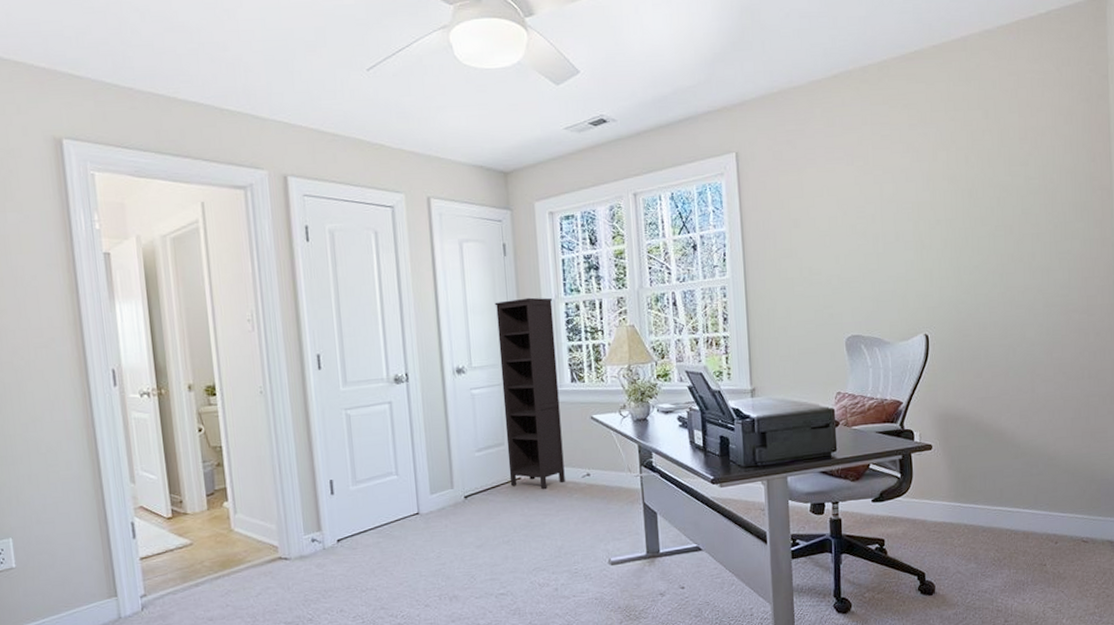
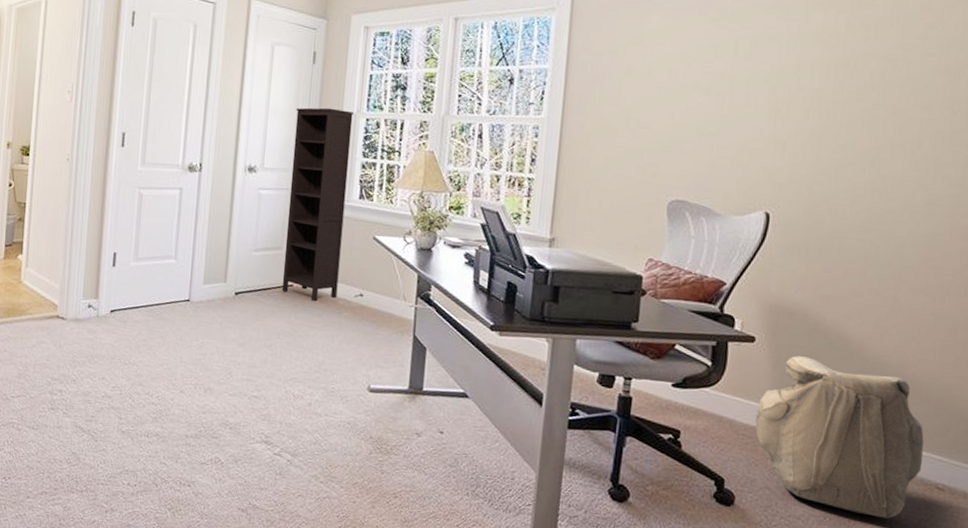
backpack: none [941,453,1070,577] -> present [755,356,924,519]

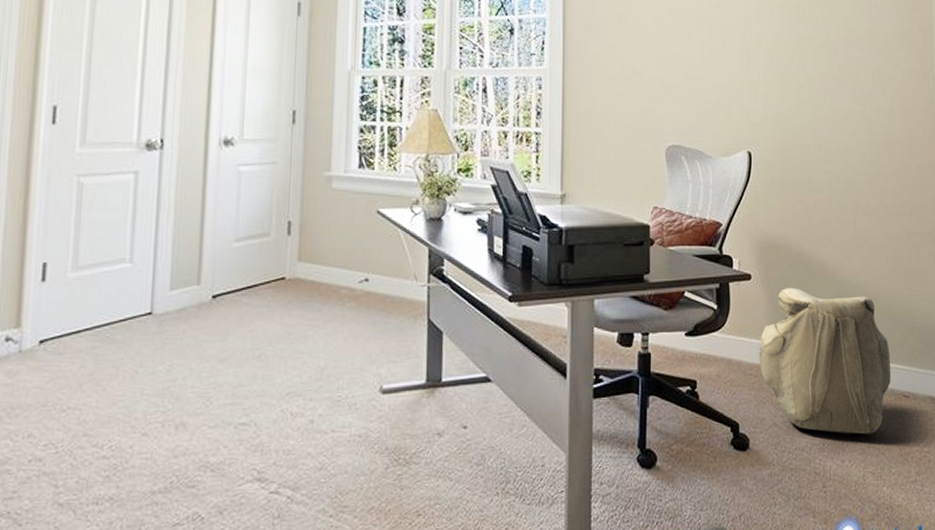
bookcase: present [281,107,354,302] -> none [271,65,348,295]

